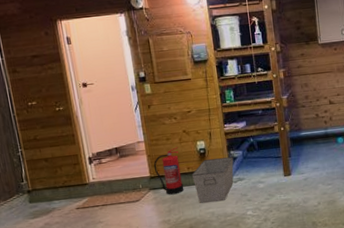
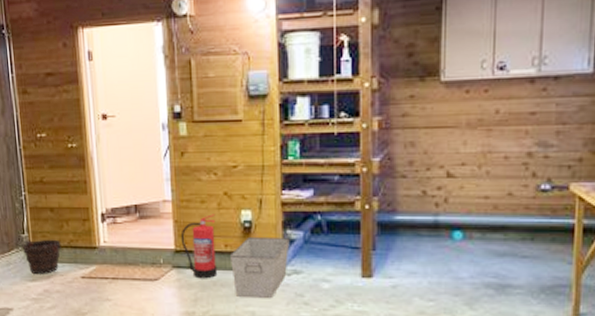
bucket: none [22,182,57,212] -> present [22,239,62,274]

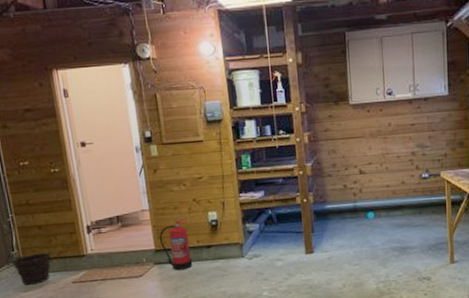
storage bin: present [229,238,290,299] -> none [201,230,249,282]

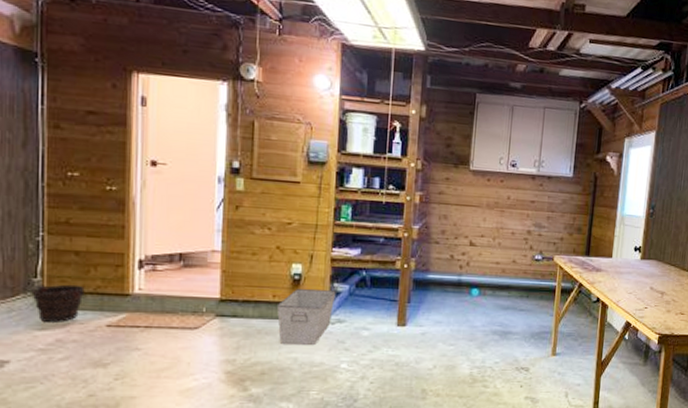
fire extinguisher: present [159,217,193,271] -> none [227,266,266,328]
storage bin: none [201,230,249,282] -> present [276,289,336,346]

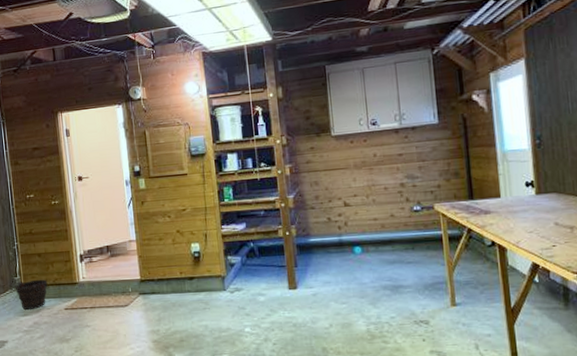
storage bin: present [276,289,336,346] -> none [184,263,231,315]

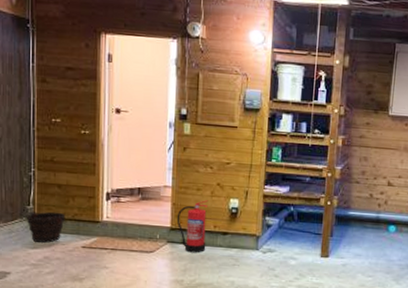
fire extinguisher: none [144,248,176,302] -> present [176,200,209,253]

